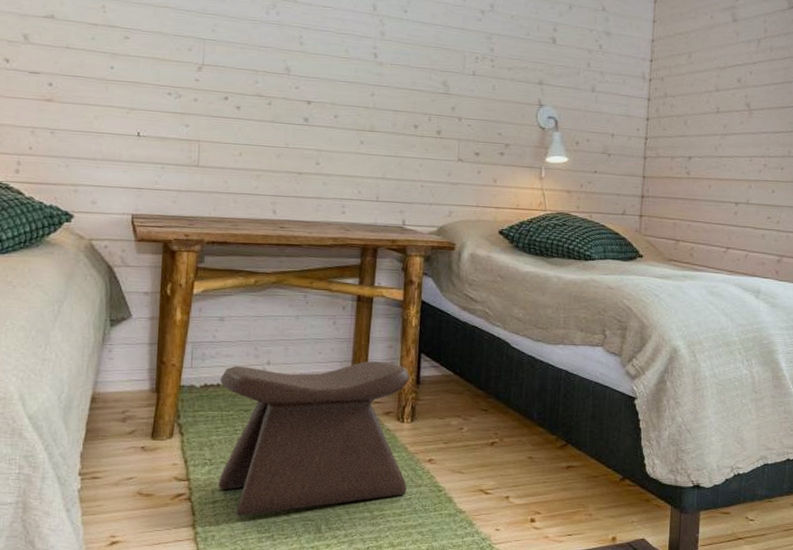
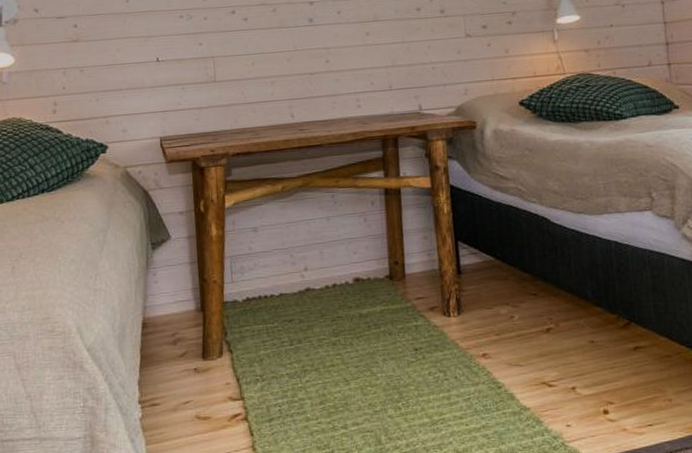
stool: present [217,361,411,516] -> none [260,254,464,433]

